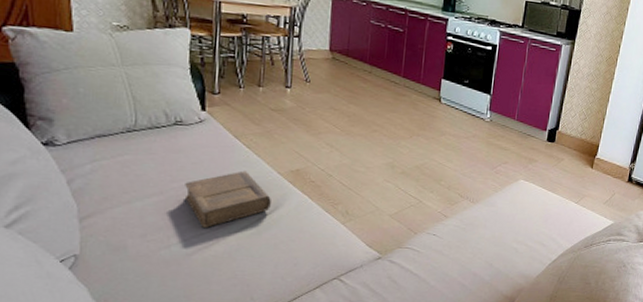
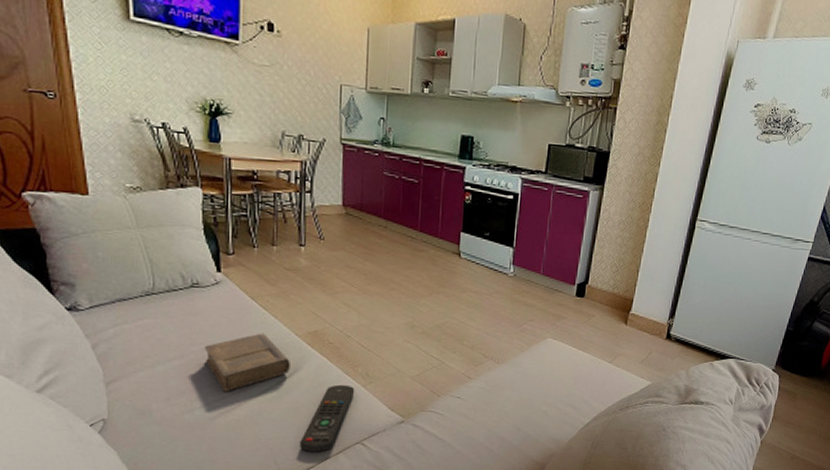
remote control: none [277,221,334,287] -> present [300,384,355,452]

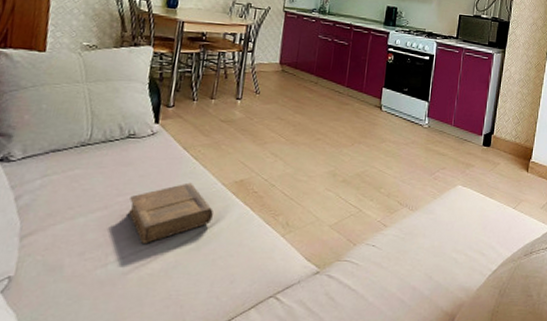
remote control: present [300,384,355,452] -> none [211,234,274,308]

